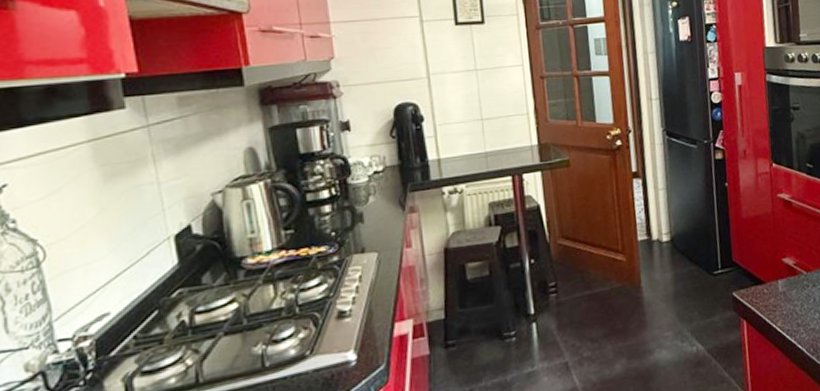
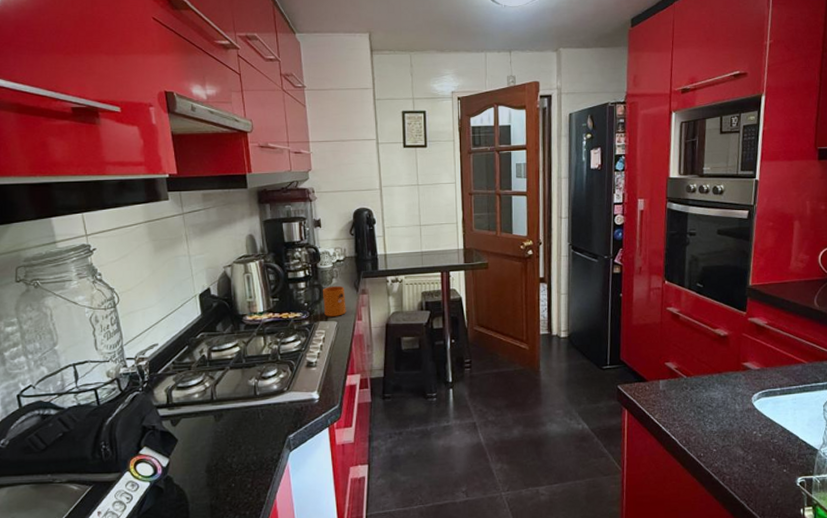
mug: none [356,204,390,247] -> present [323,285,346,317]

